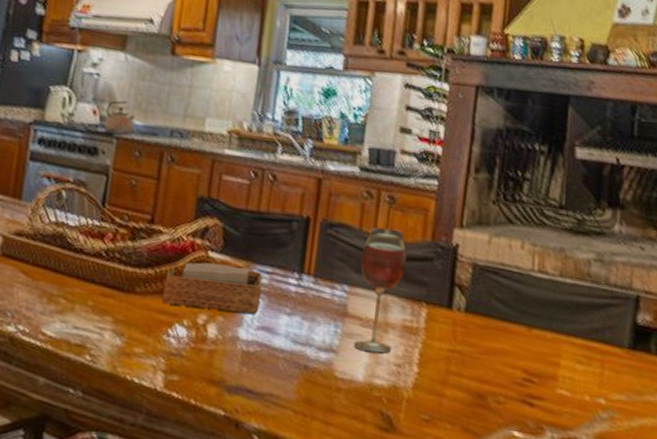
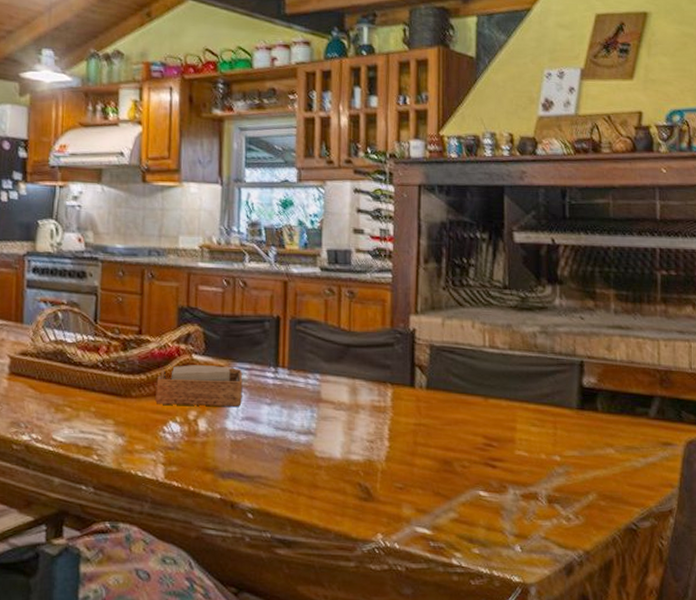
kettle: present [104,100,135,136] -> none [89,227,117,259]
wineglass: present [353,227,408,353] -> none [329,320,370,432]

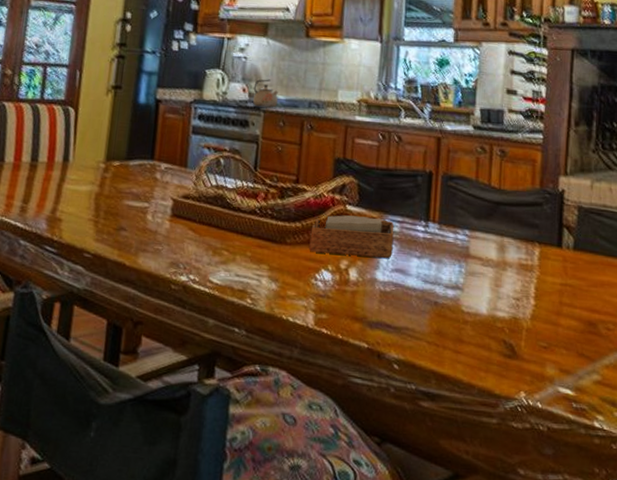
kettle: none [89,227,117,259] -> present [252,79,278,109]

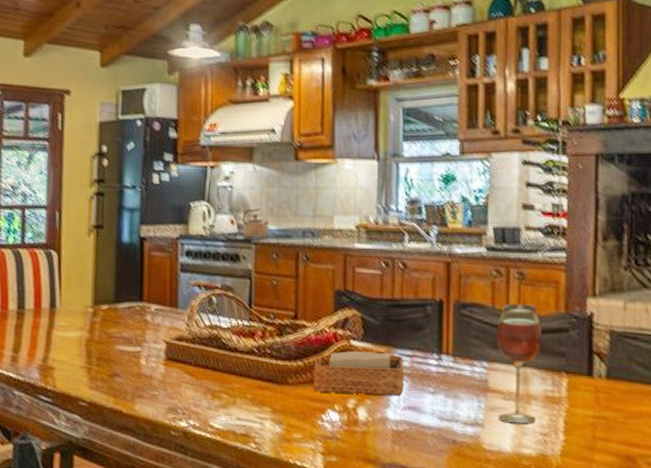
wineglass: none [476,178,520,289] -> present [497,303,543,424]

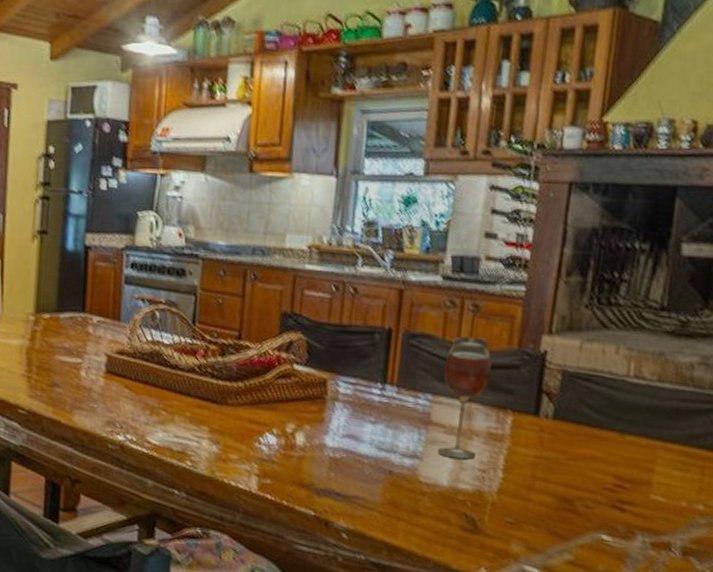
kettle: present [242,208,270,241] -> none [189,222,218,256]
napkin holder: present [313,351,404,395] -> none [252,375,347,423]

